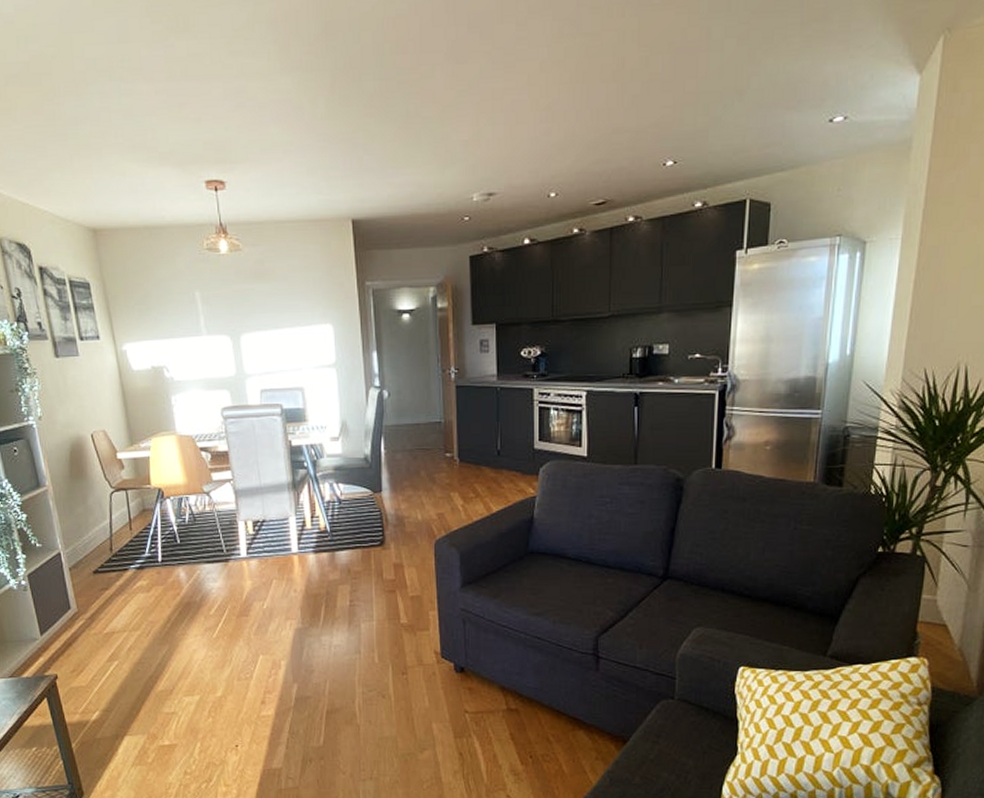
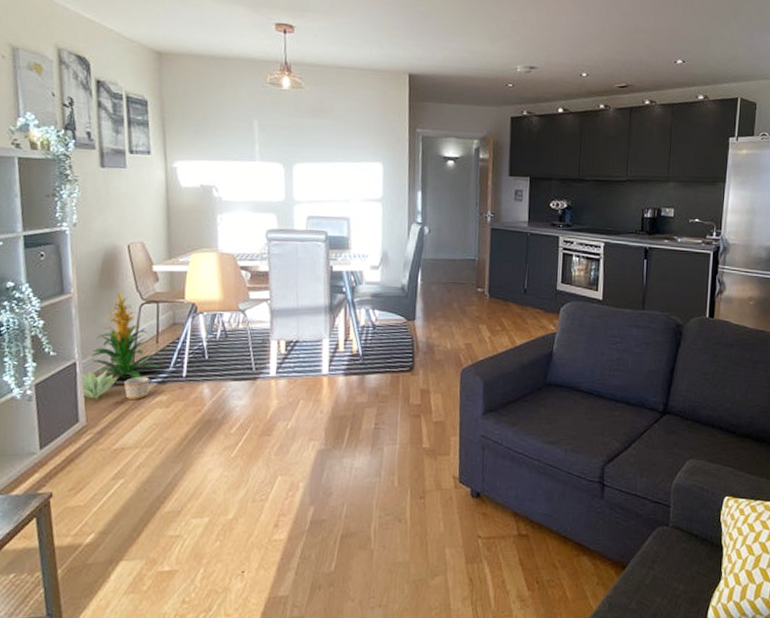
decorative plant: none [65,558,100,587] -> present [79,370,118,399]
indoor plant: none [72,482,136,567] -> present [91,292,160,379]
planter: none [105,563,129,585] -> present [123,376,149,399]

